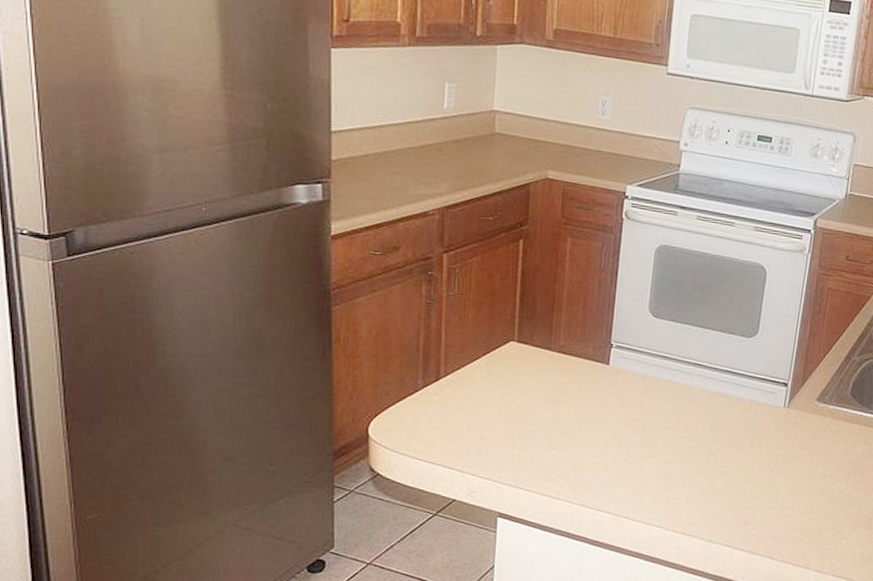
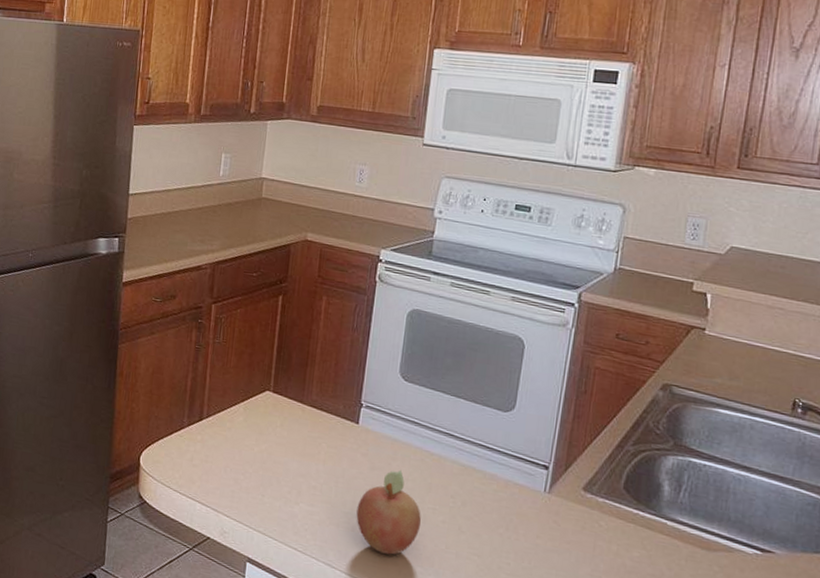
fruit: none [609,404,673,486] -> present [356,470,422,555]

